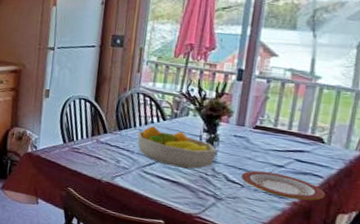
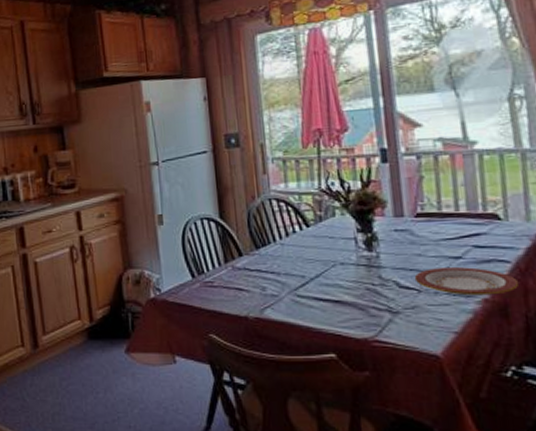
fruit bowl: present [137,125,217,169] -> none [278,235,379,283]

